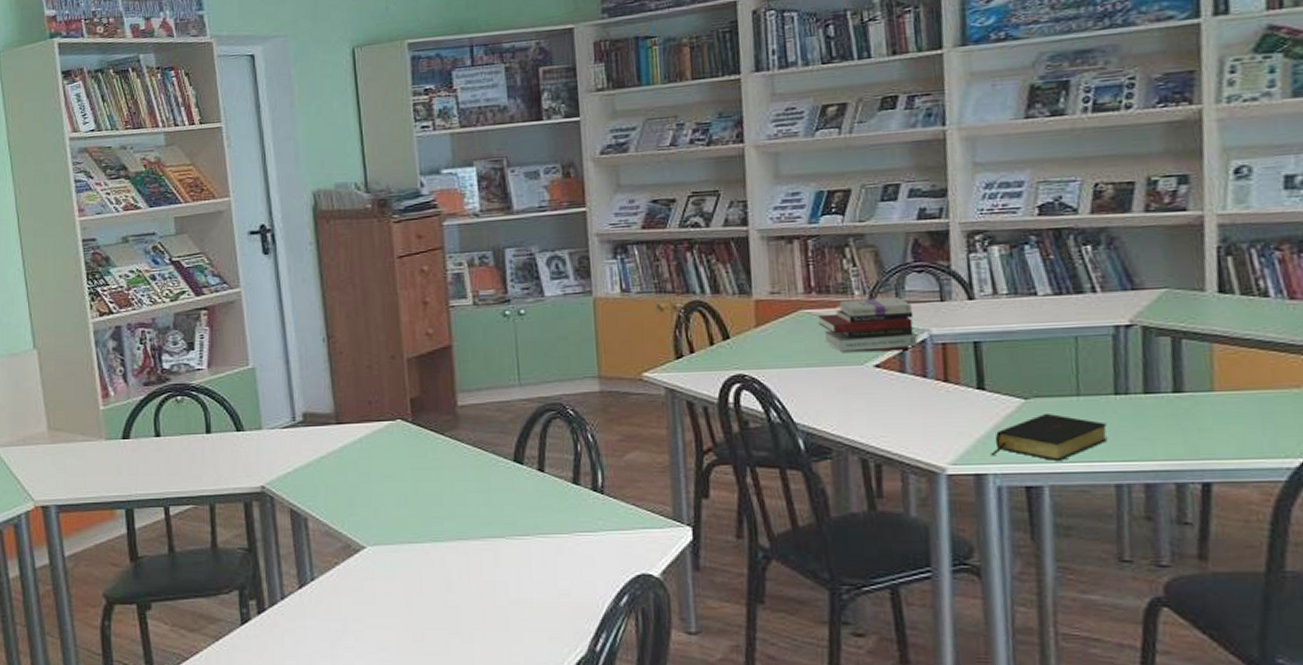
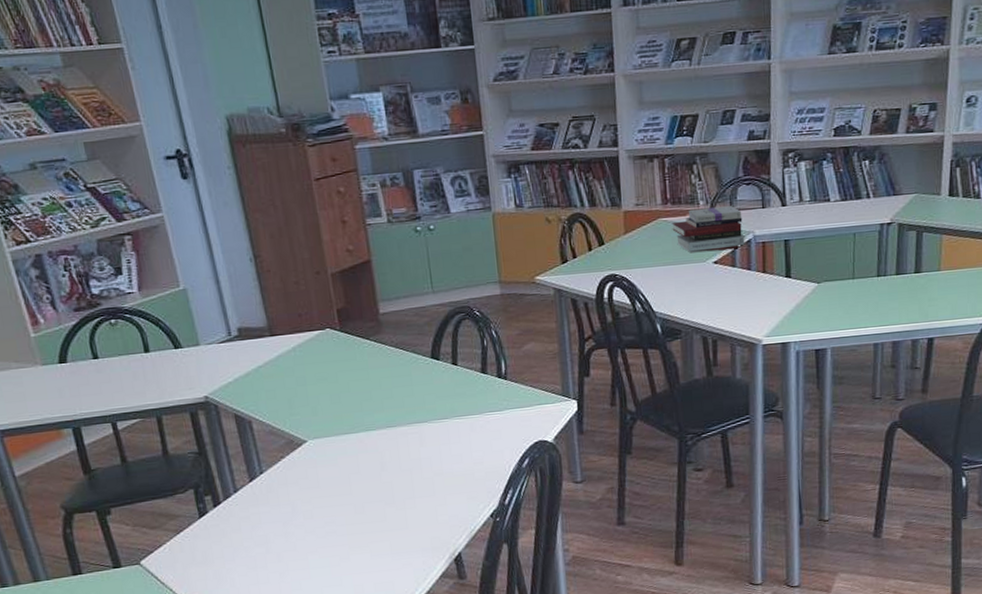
bible: present [991,413,1108,462] -> none [793,293,871,330]

